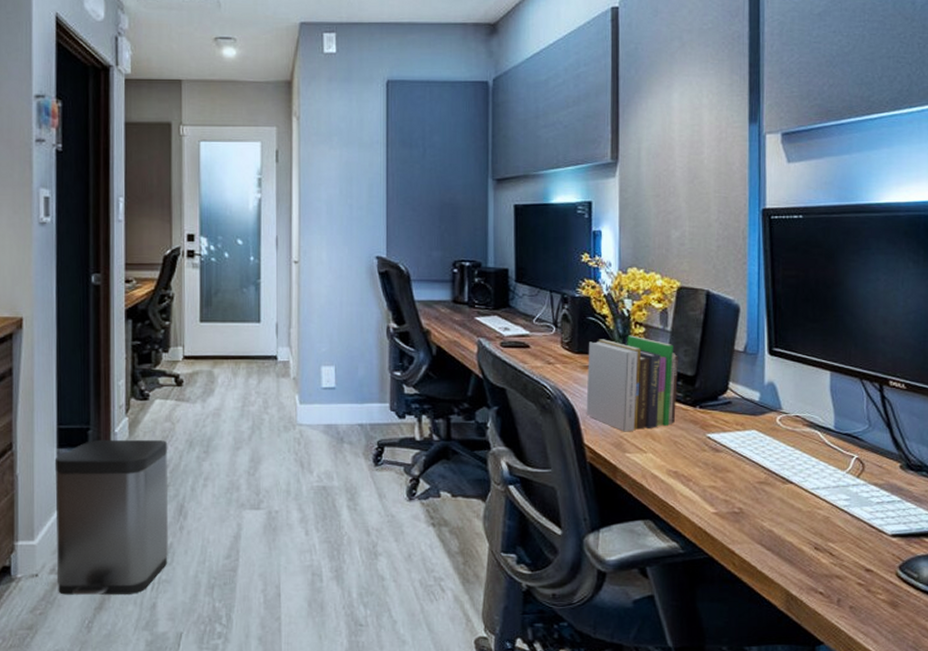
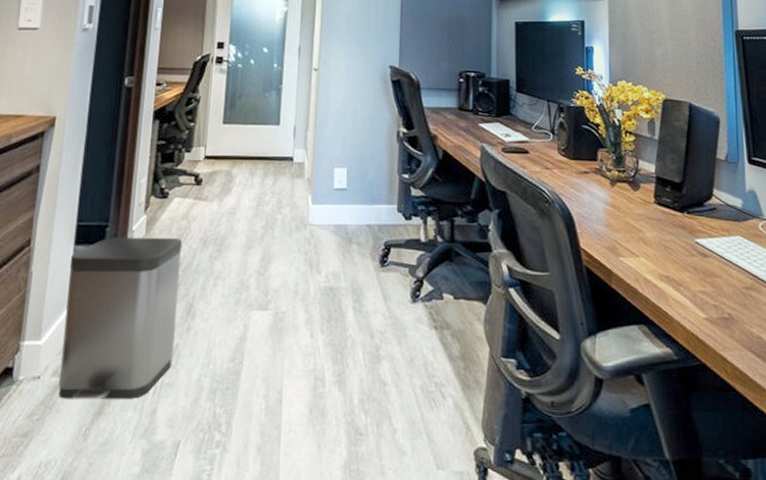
books: present [586,335,678,432] -> none [581,143,666,236]

